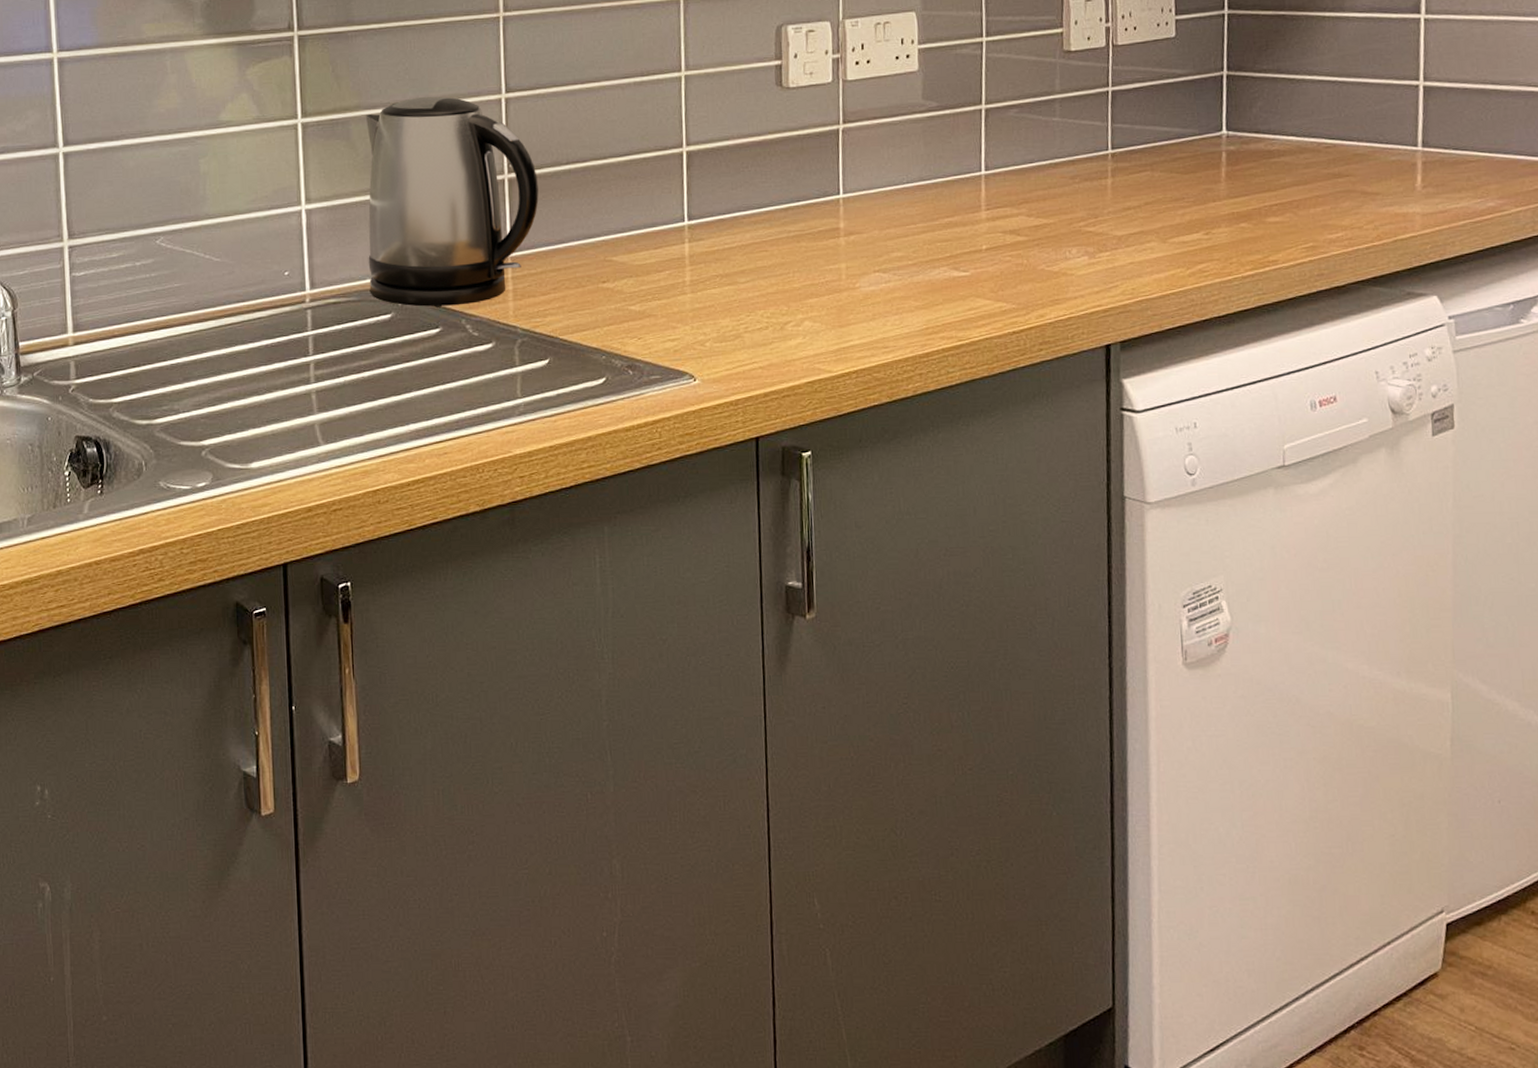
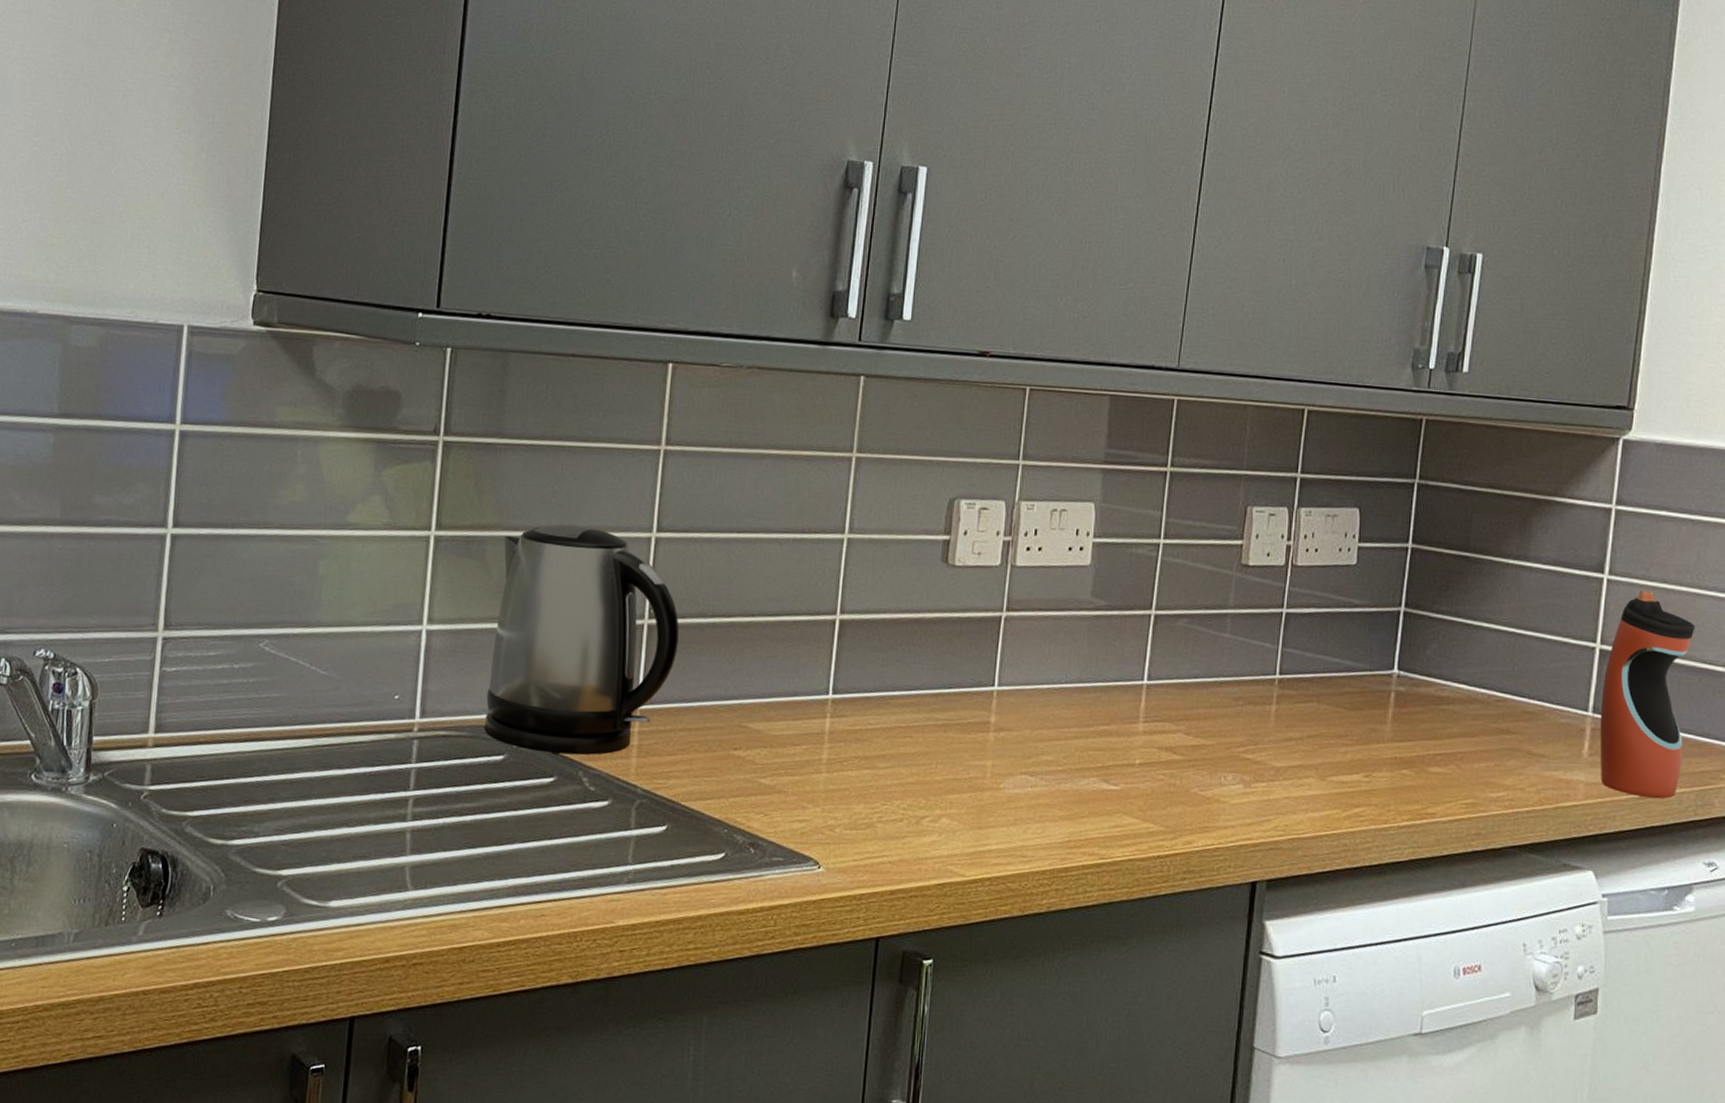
water bottle: none [1429,24,1517,221] -> present [1600,590,1695,799]

